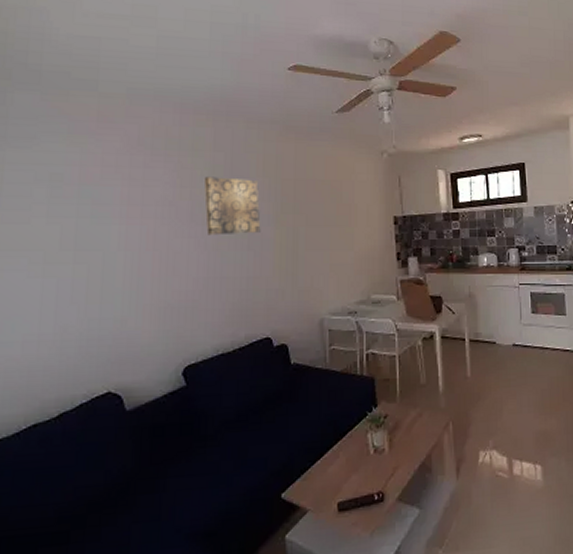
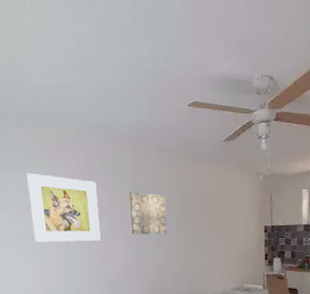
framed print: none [40,153,159,253] -> present [27,173,101,243]

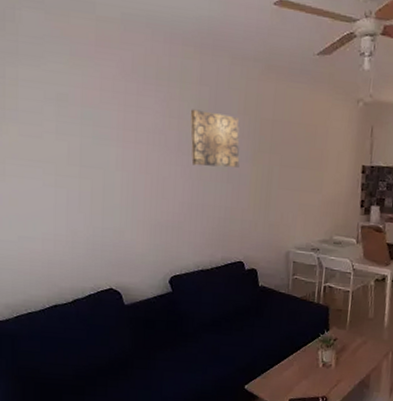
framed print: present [27,173,101,243] -> none [48,72,150,171]

